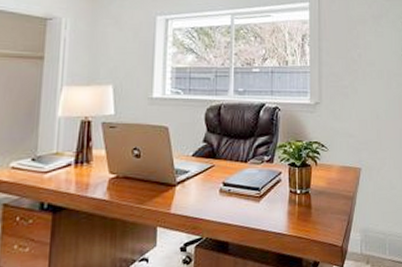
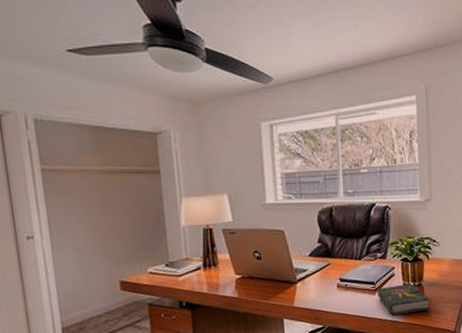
book: none [262,191,317,227] -> present [377,283,430,316]

